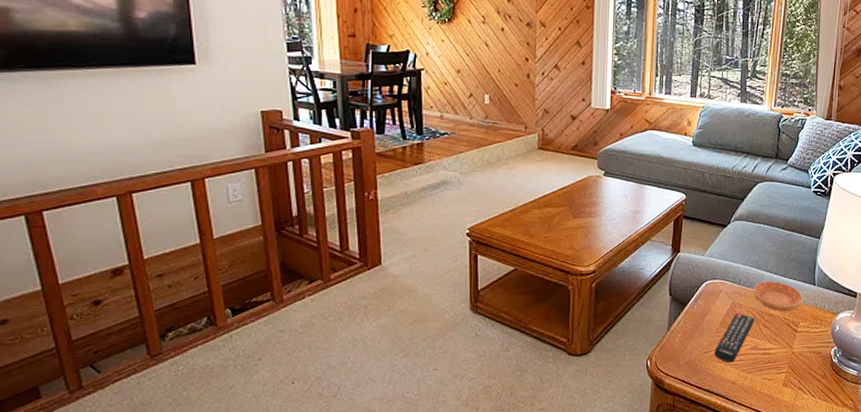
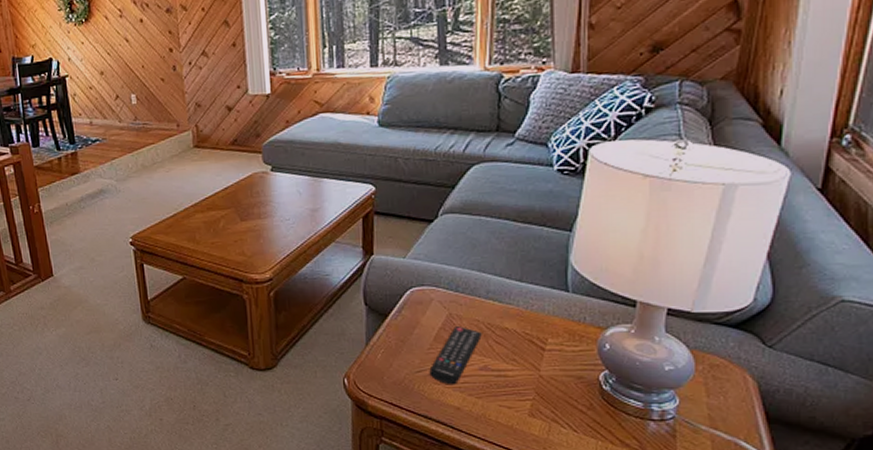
saucer: present [753,281,803,311] -> none [477,286,551,324]

